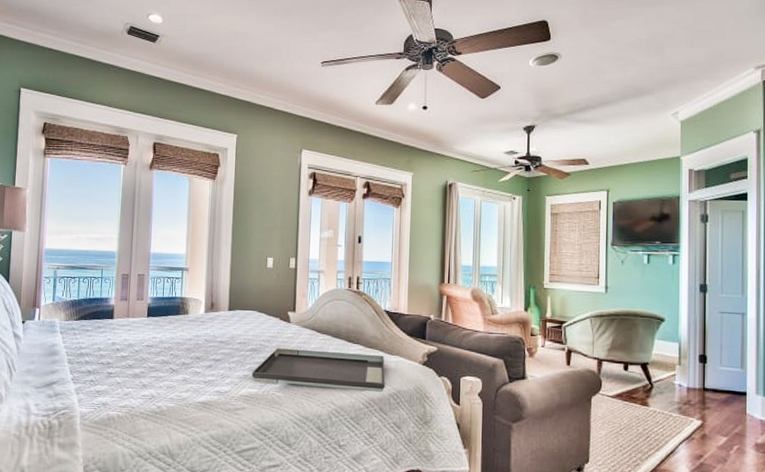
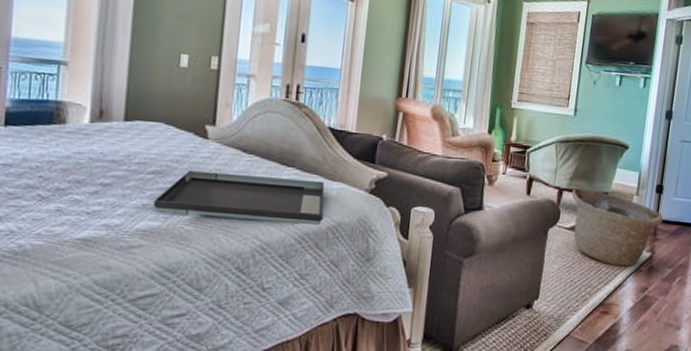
basket: none [611,358,711,434] -> present [571,188,663,267]

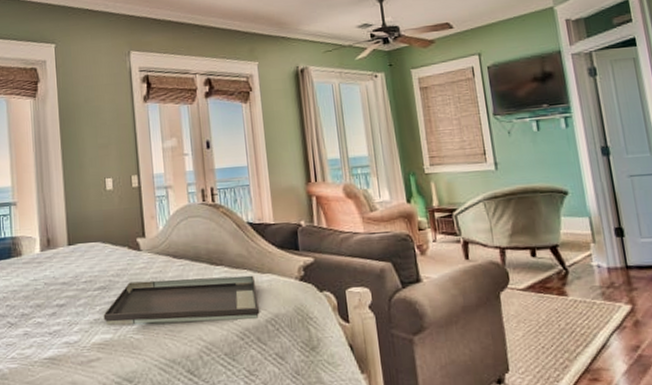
basket: present [571,188,663,267] -> none [515,244,635,325]

